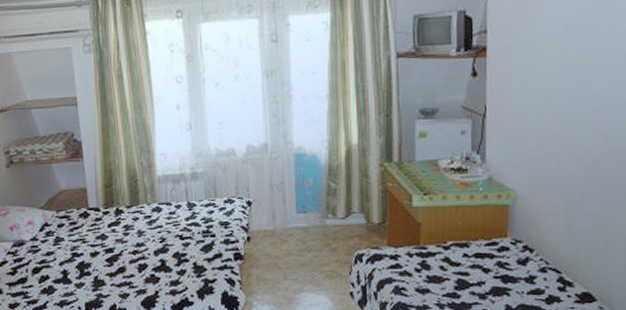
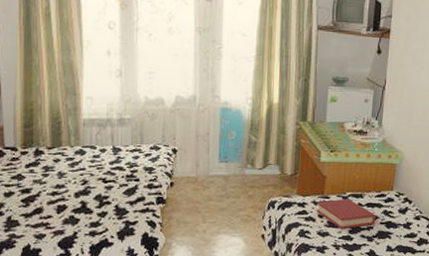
hardback book: none [412,248,488,286] -> present [316,198,376,230]

